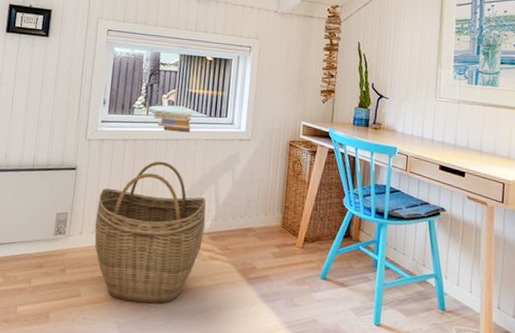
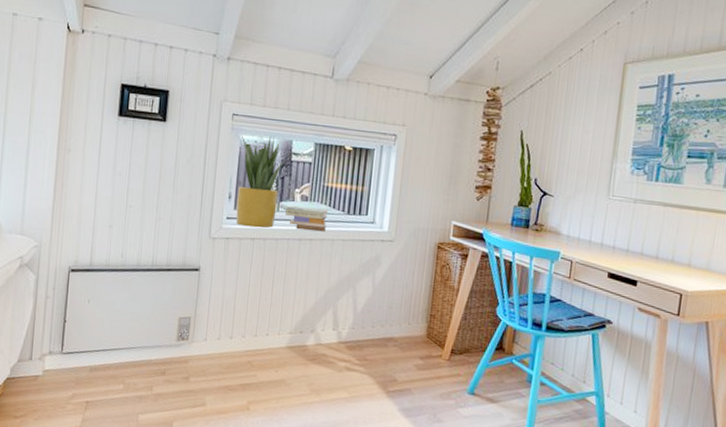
woven basket: present [94,161,206,304] -> none [220,262,343,416]
planter: none [109,47,153,131] -> present [235,134,284,229]

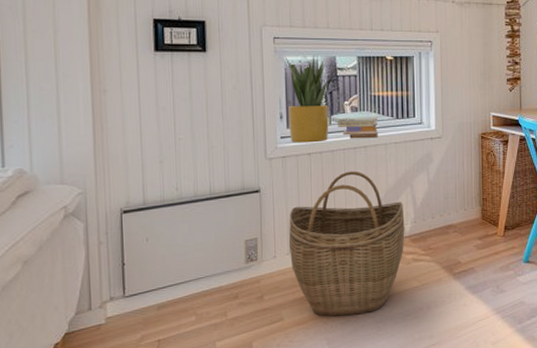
woven basket: none [220,262,343,416] -> present [288,171,405,317]

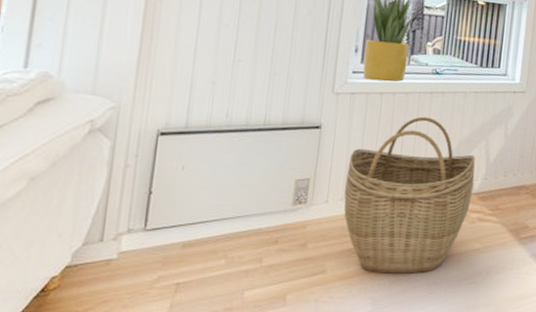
books: present [335,116,378,139] -> none [414,58,460,85]

